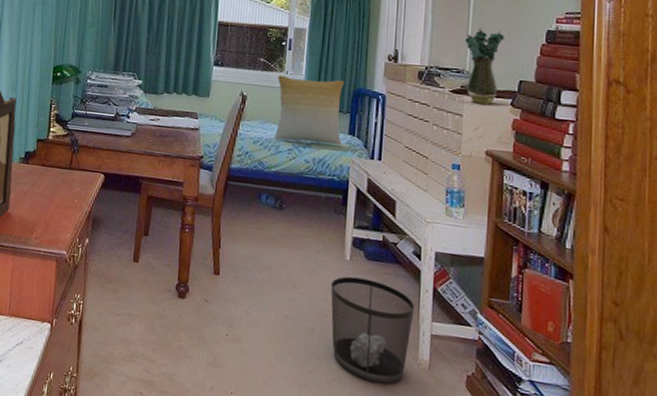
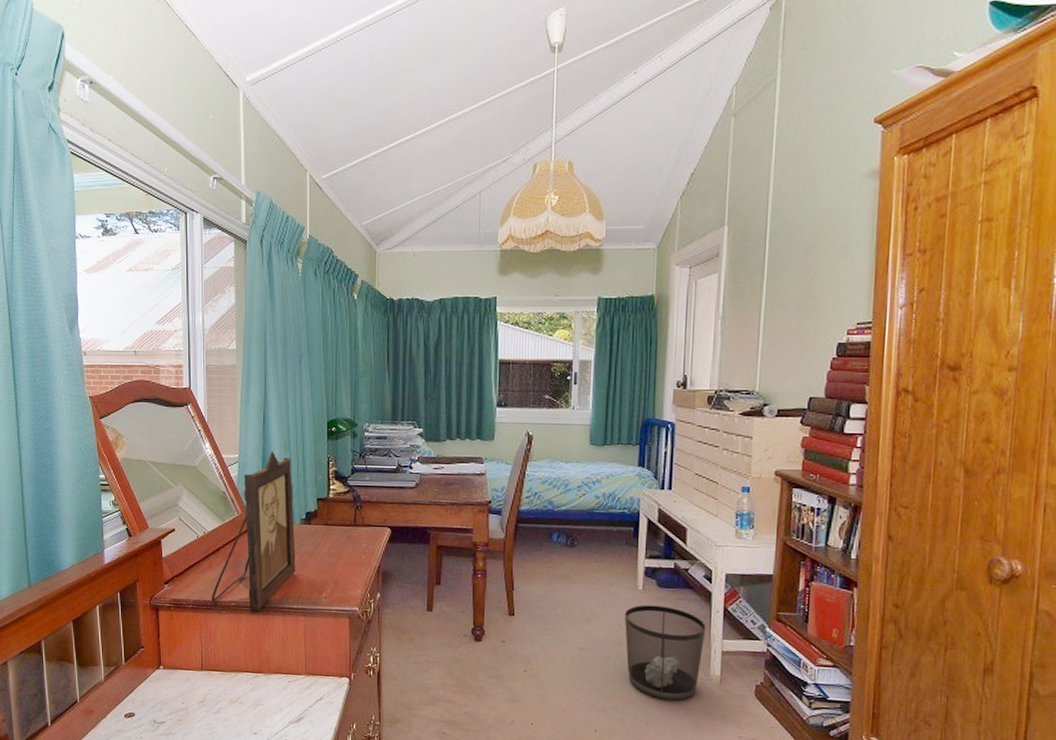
pillow: present [275,75,345,146] -> none [563,411,634,479]
vase: present [465,27,504,105] -> none [755,345,795,424]

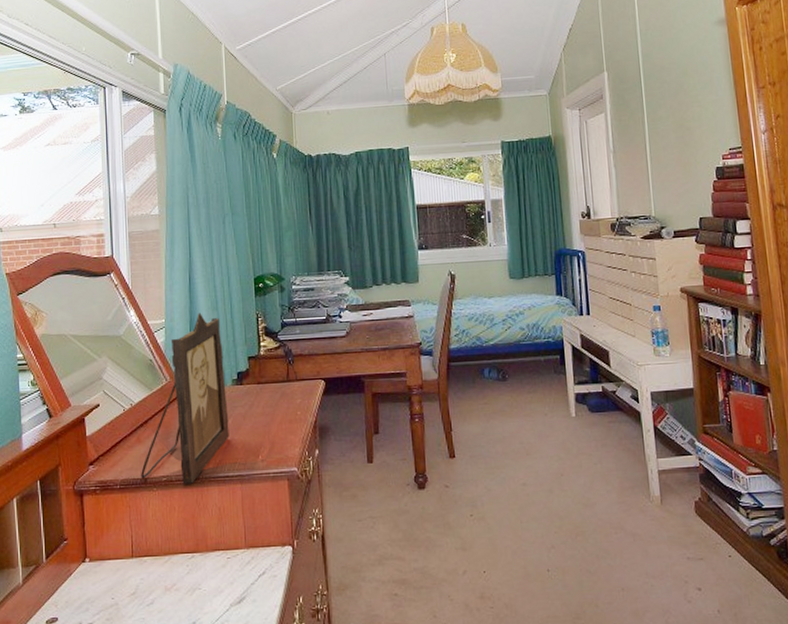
waste bin: present [625,605,707,701] -> none [562,431,641,528]

